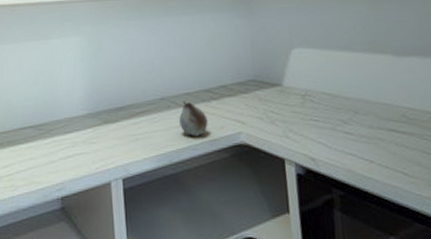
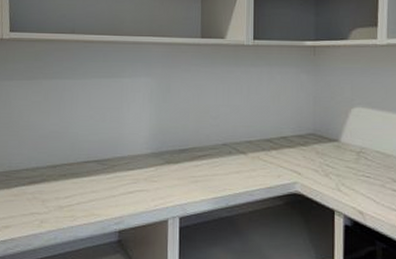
fruit: present [179,101,208,137] -> none [239,148,266,183]

